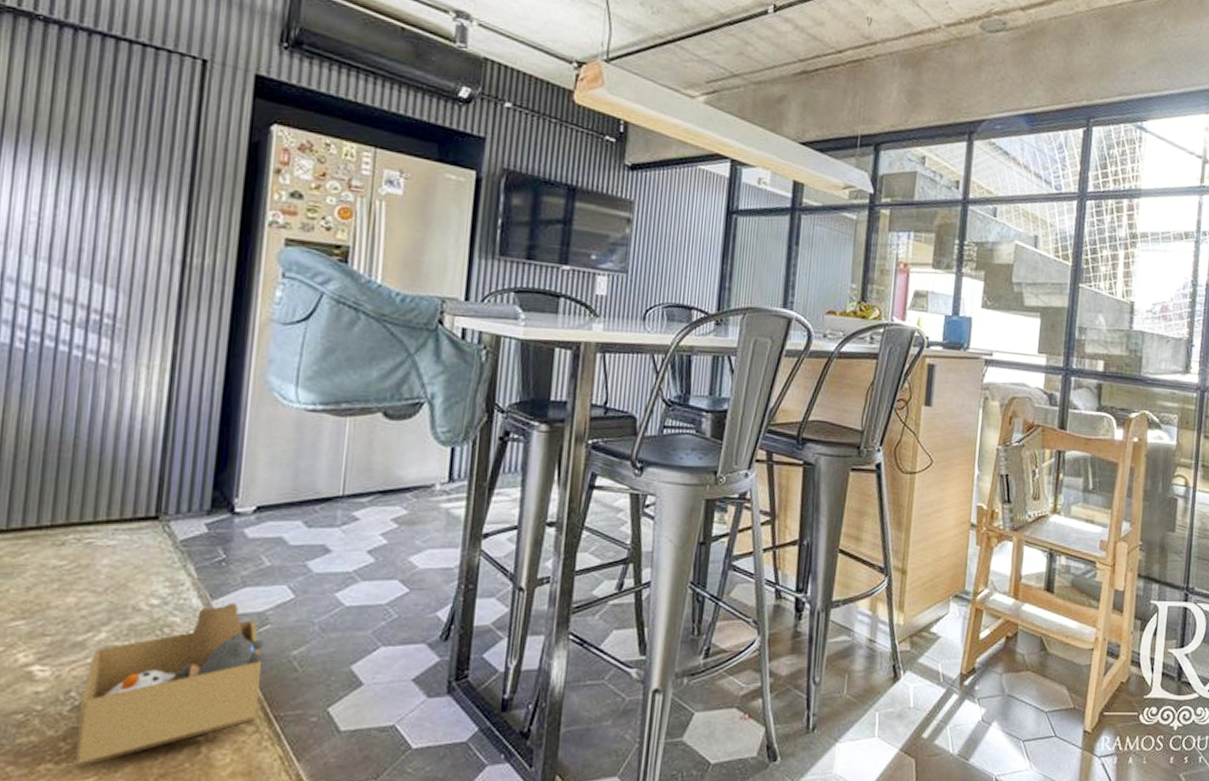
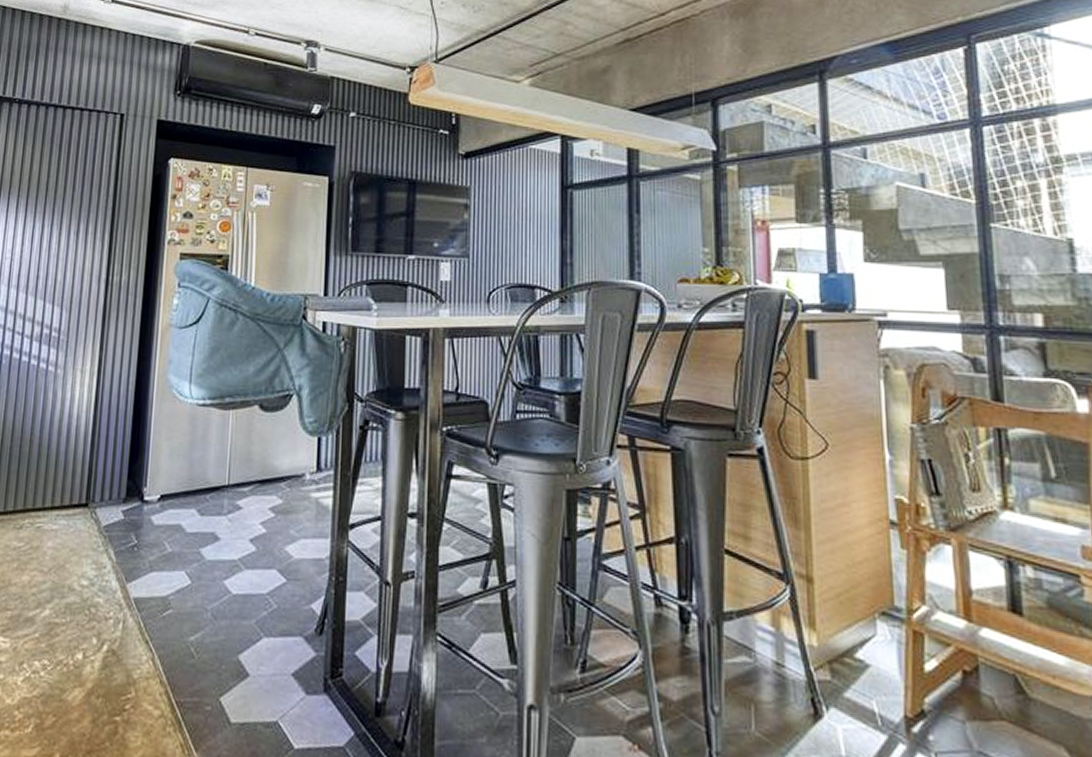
cardboard box: present [75,602,265,768] -> none [25,586,168,738]

